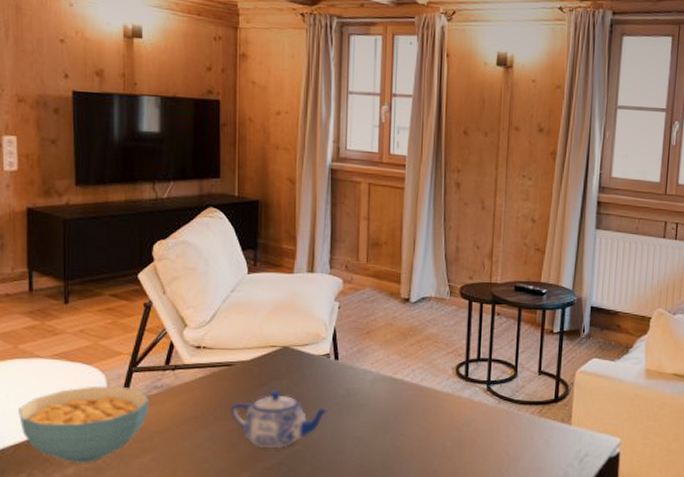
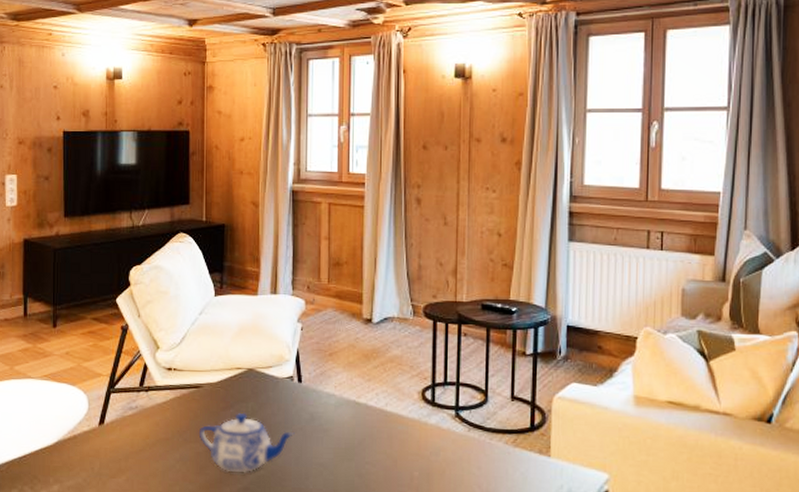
cereal bowl: present [17,386,150,463] -> none [12,406,125,481]

